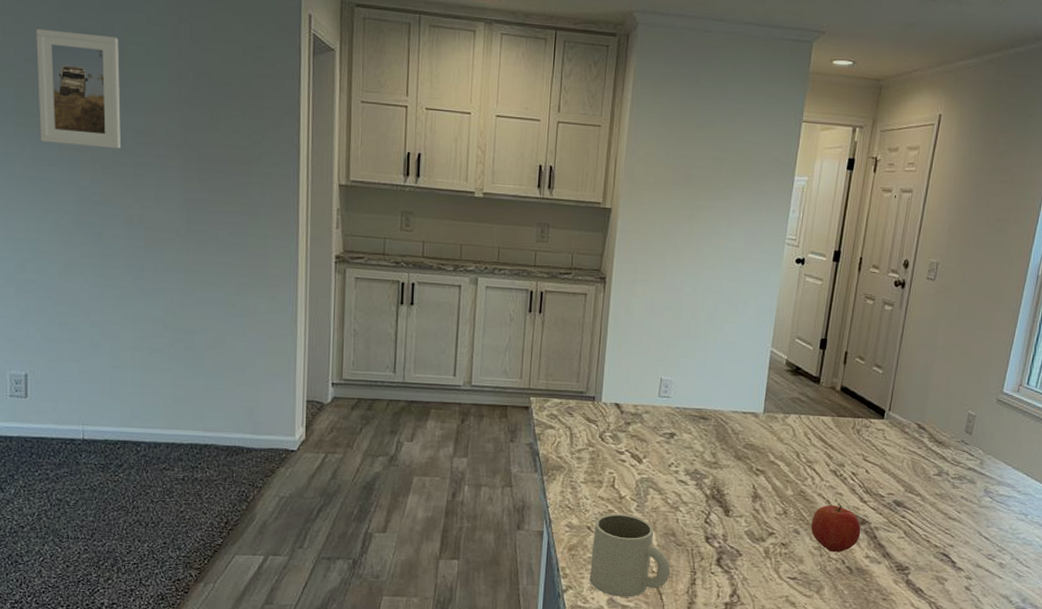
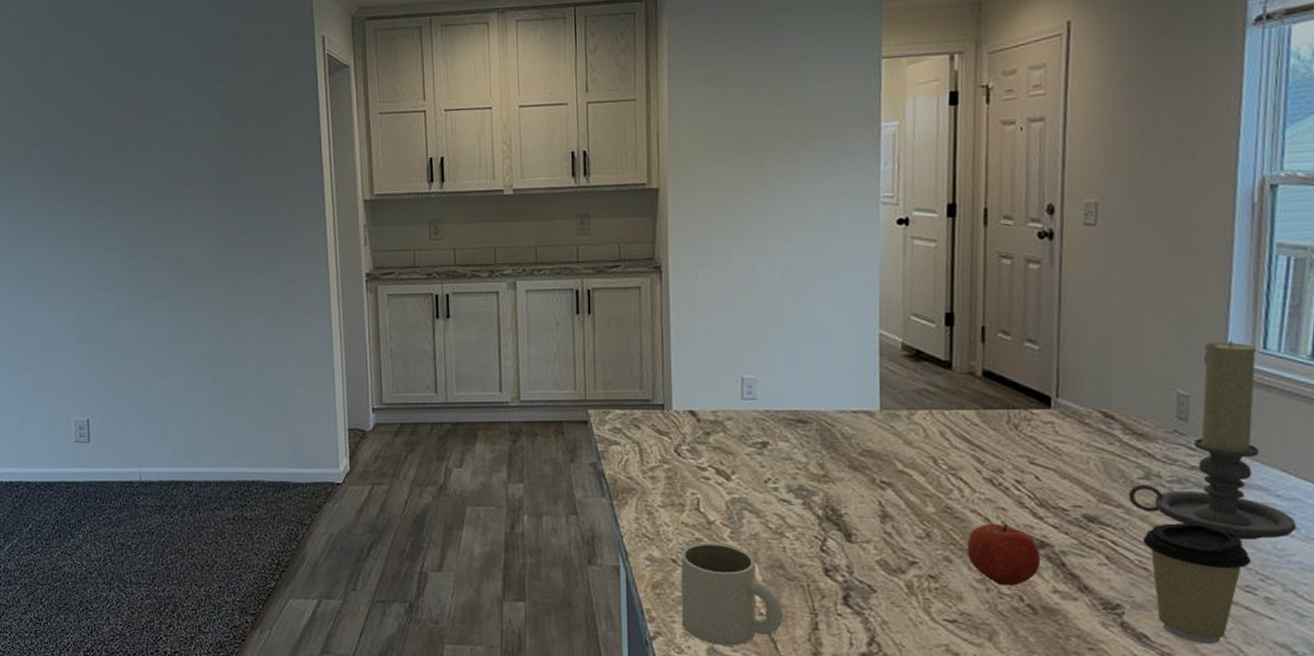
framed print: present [36,28,121,149] -> none [84,88,159,195]
candle holder: none [925,376,1027,522] -> present [1128,340,1297,539]
coffee cup: none [929,508,996,596] -> present [1142,523,1252,645]

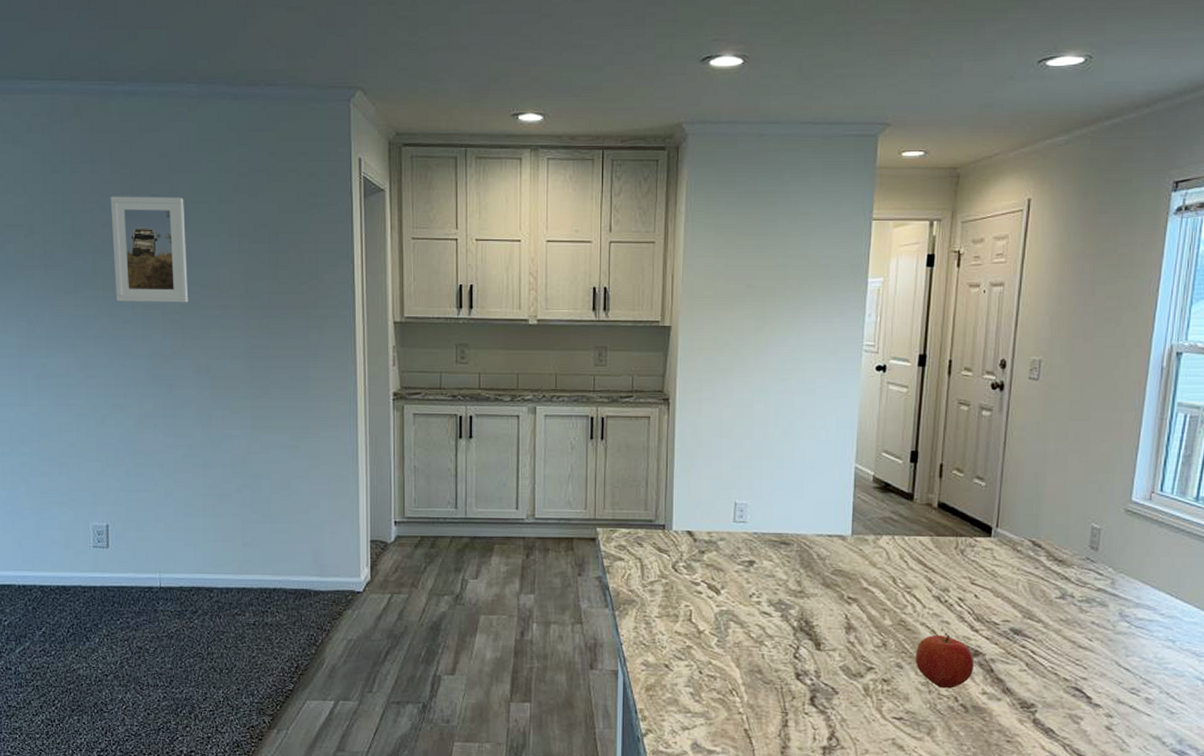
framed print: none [84,88,159,195] -> present [111,196,188,303]
mug: present [680,542,784,646] -> none [670,649,759,741]
candle holder: present [1128,340,1297,539] -> none [1047,483,1174,650]
coffee cup: present [1142,523,1252,645] -> none [1055,636,1138,737]

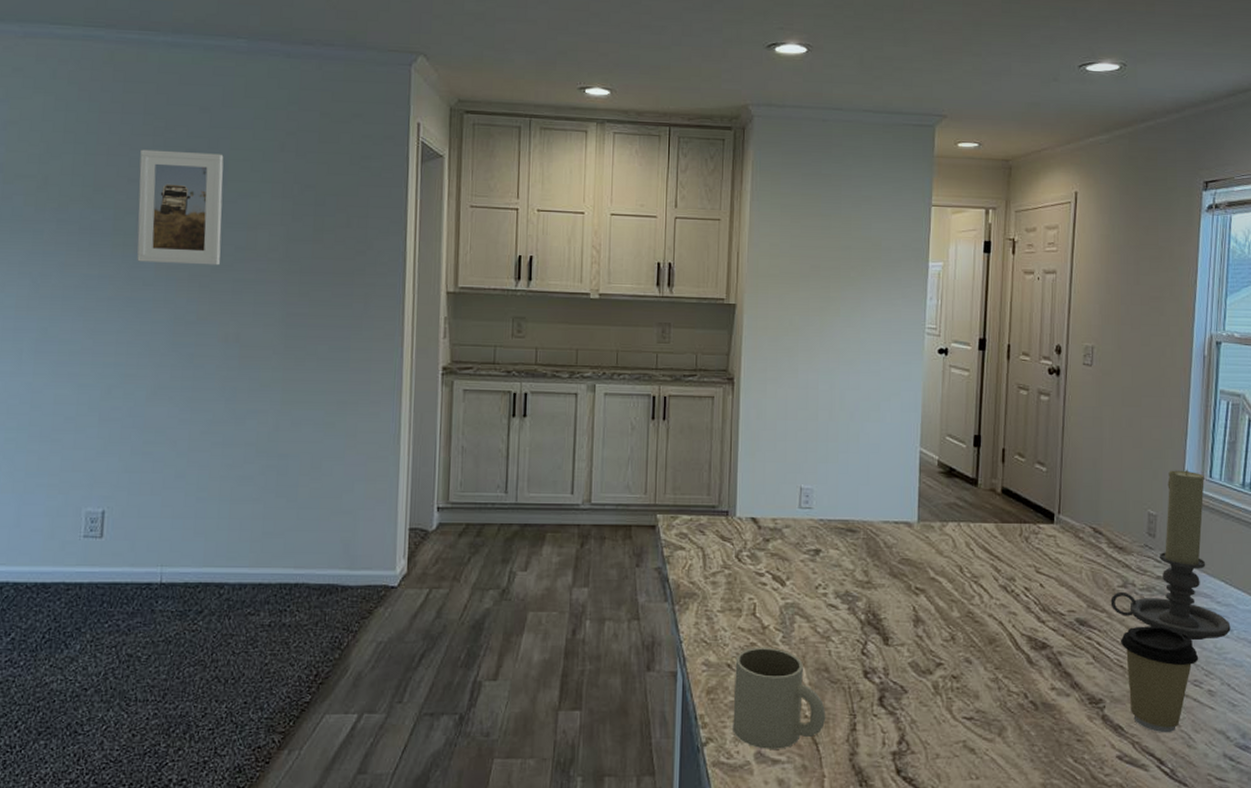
mug: none [670,649,759,741] -> present [733,647,826,749]
apple: present [916,635,974,689] -> none [985,626,1042,684]
candle holder: none [1047,483,1174,650] -> present [1110,469,1231,640]
coffee cup: none [1055,636,1138,737] -> present [1120,626,1199,733]

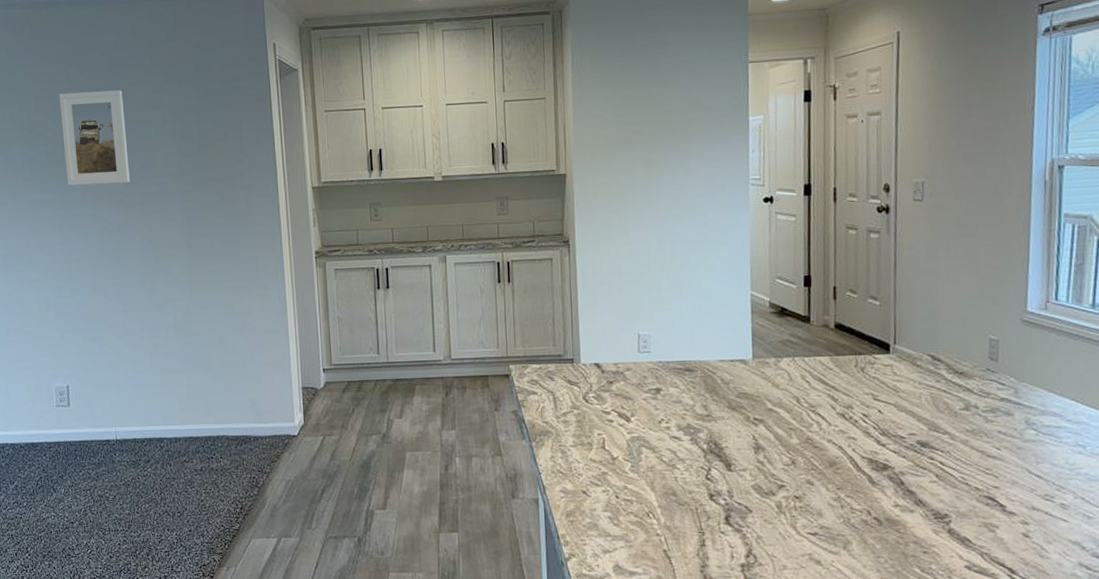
mug: present [733,647,826,749] -> none [590,475,677,563]
candle holder: present [1110,469,1231,640] -> none [952,293,1084,457]
coffee cup: present [1120,626,1199,733] -> none [964,445,1050,545]

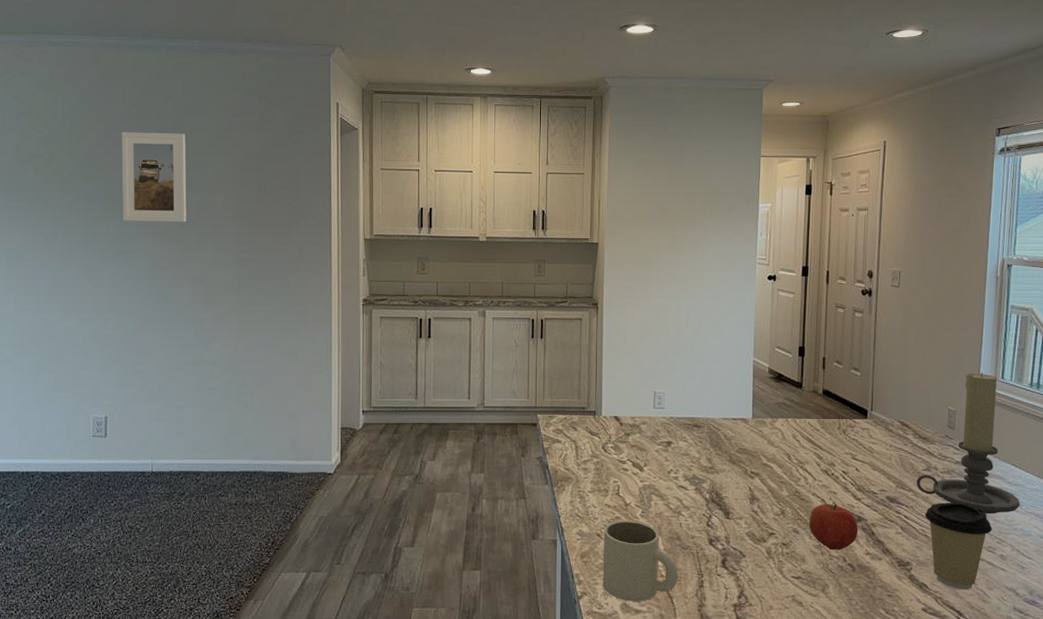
mug: none [590,475,677,563] -> present [603,520,679,602]
apple: none [825,450,884,503] -> present [809,503,858,550]
candle holder: none [952,293,1084,457] -> present [916,372,1020,513]
coffee cup: none [964,445,1050,545] -> present [924,502,993,590]

